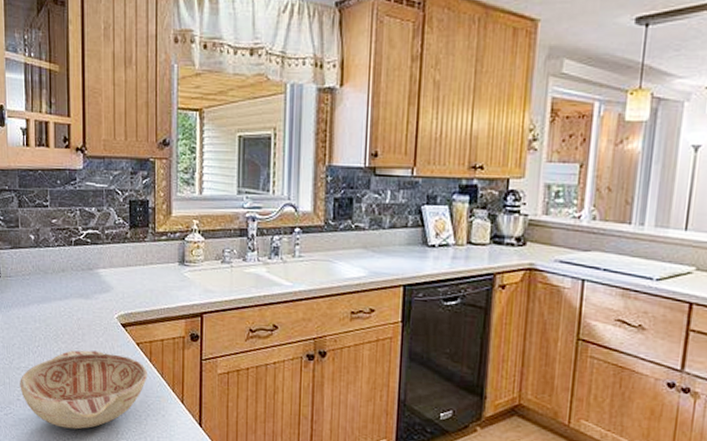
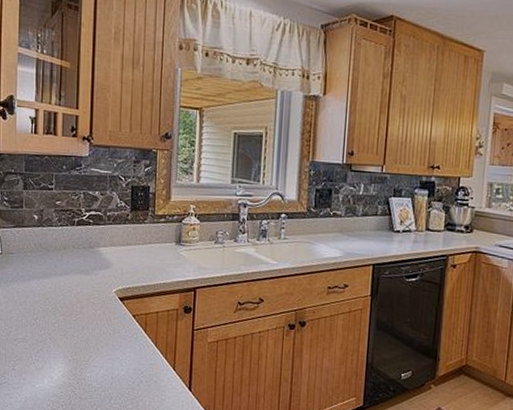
decorative bowl: present [20,350,147,430] -> none [16,322,142,397]

